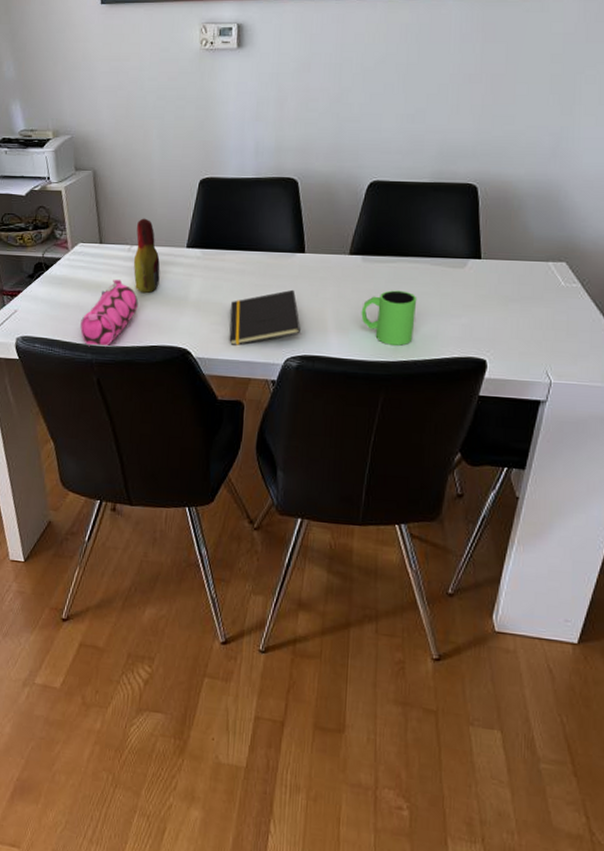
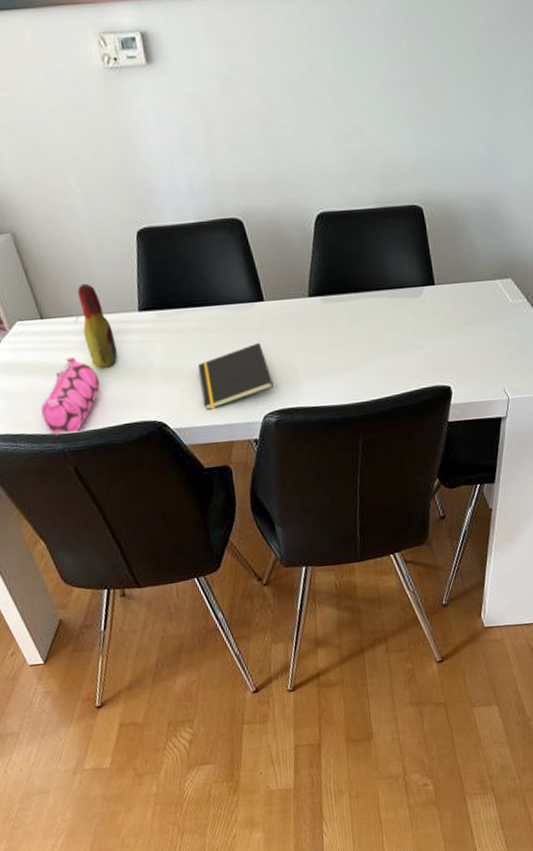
mug: present [361,290,417,346] -> none [329,328,382,386]

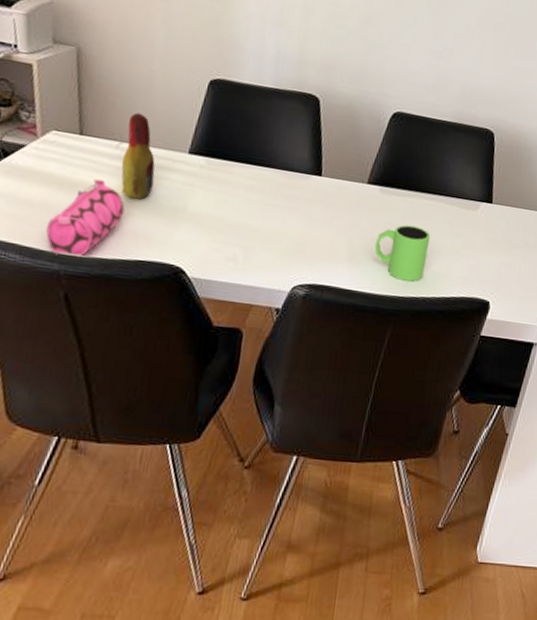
notepad: present [198,342,273,410] -> none [231,213,311,268]
mug: none [329,328,382,386] -> present [374,224,431,282]

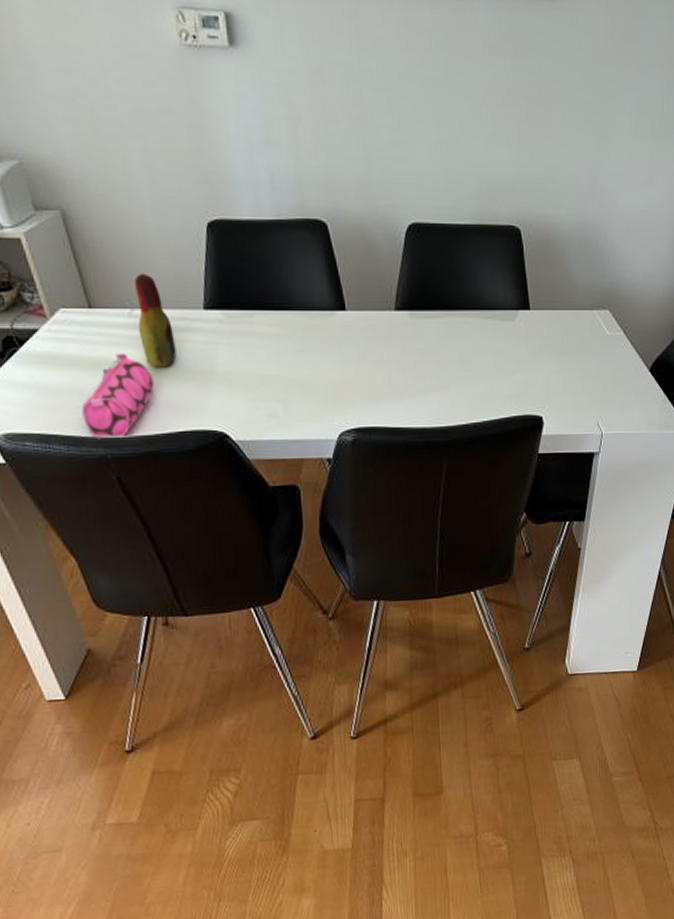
mug: present [374,224,431,282] -> none [414,348,471,409]

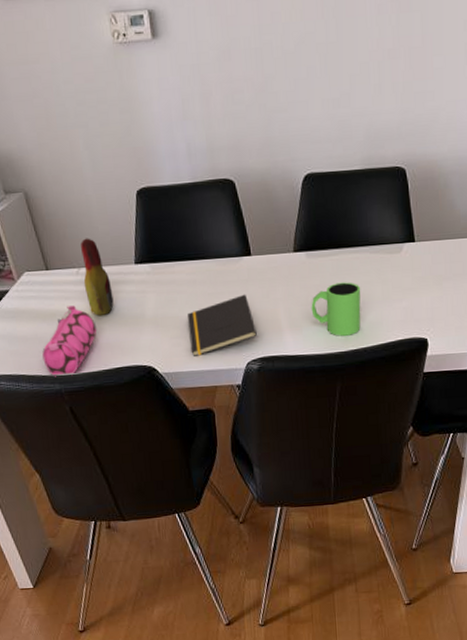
notepad: none [269,354,352,423] -> present [188,294,257,356]
mug: none [414,348,471,409] -> present [311,282,361,336]

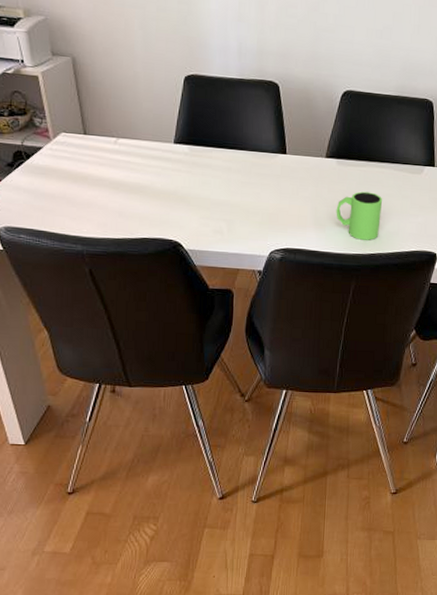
pencil case: present [42,305,97,377] -> none [68,172,128,239]
bottle: present [81,238,114,316] -> none [120,111,148,186]
notepad: present [188,294,257,356] -> none [218,188,283,239]

